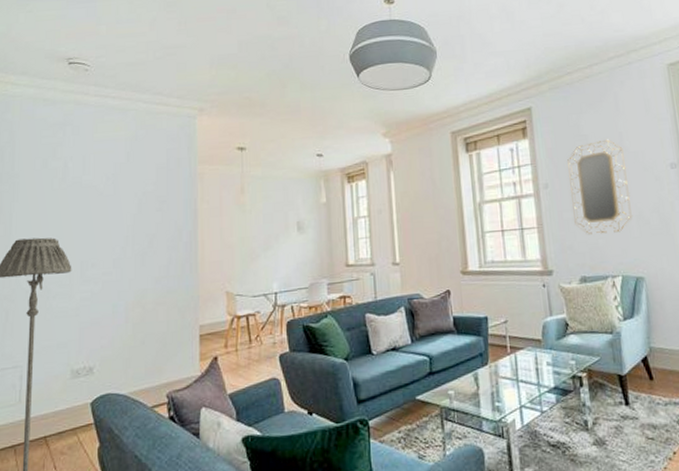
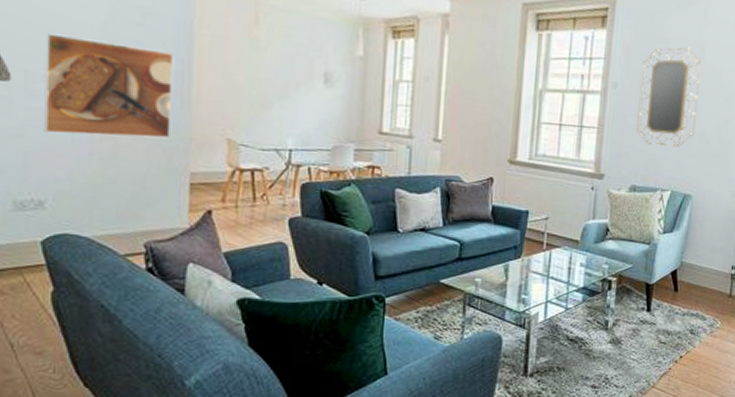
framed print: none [93,227,184,309] -> present [44,33,174,139]

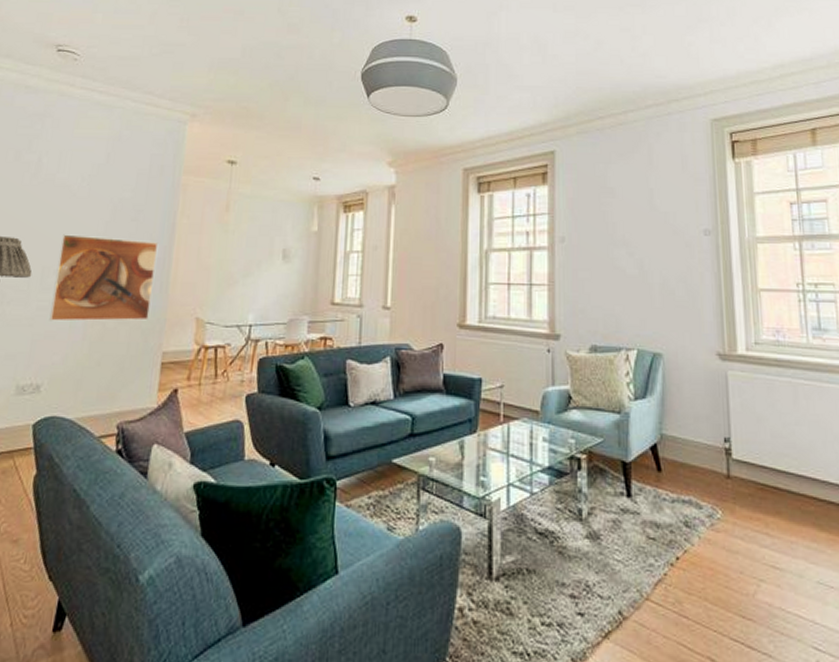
home mirror: present [636,47,702,147] -> none [589,195,657,300]

